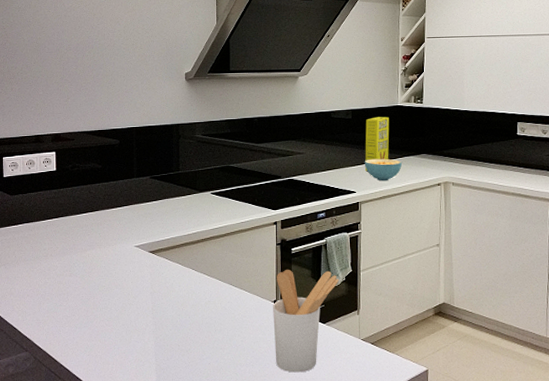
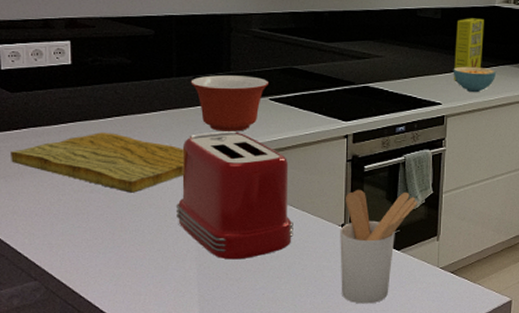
cutting board: none [10,225,143,276] -> present [11,132,183,193]
toaster: none [136,222,233,333] -> present [175,131,293,260]
mixing bowl: none [148,174,210,222] -> present [190,75,268,132]

